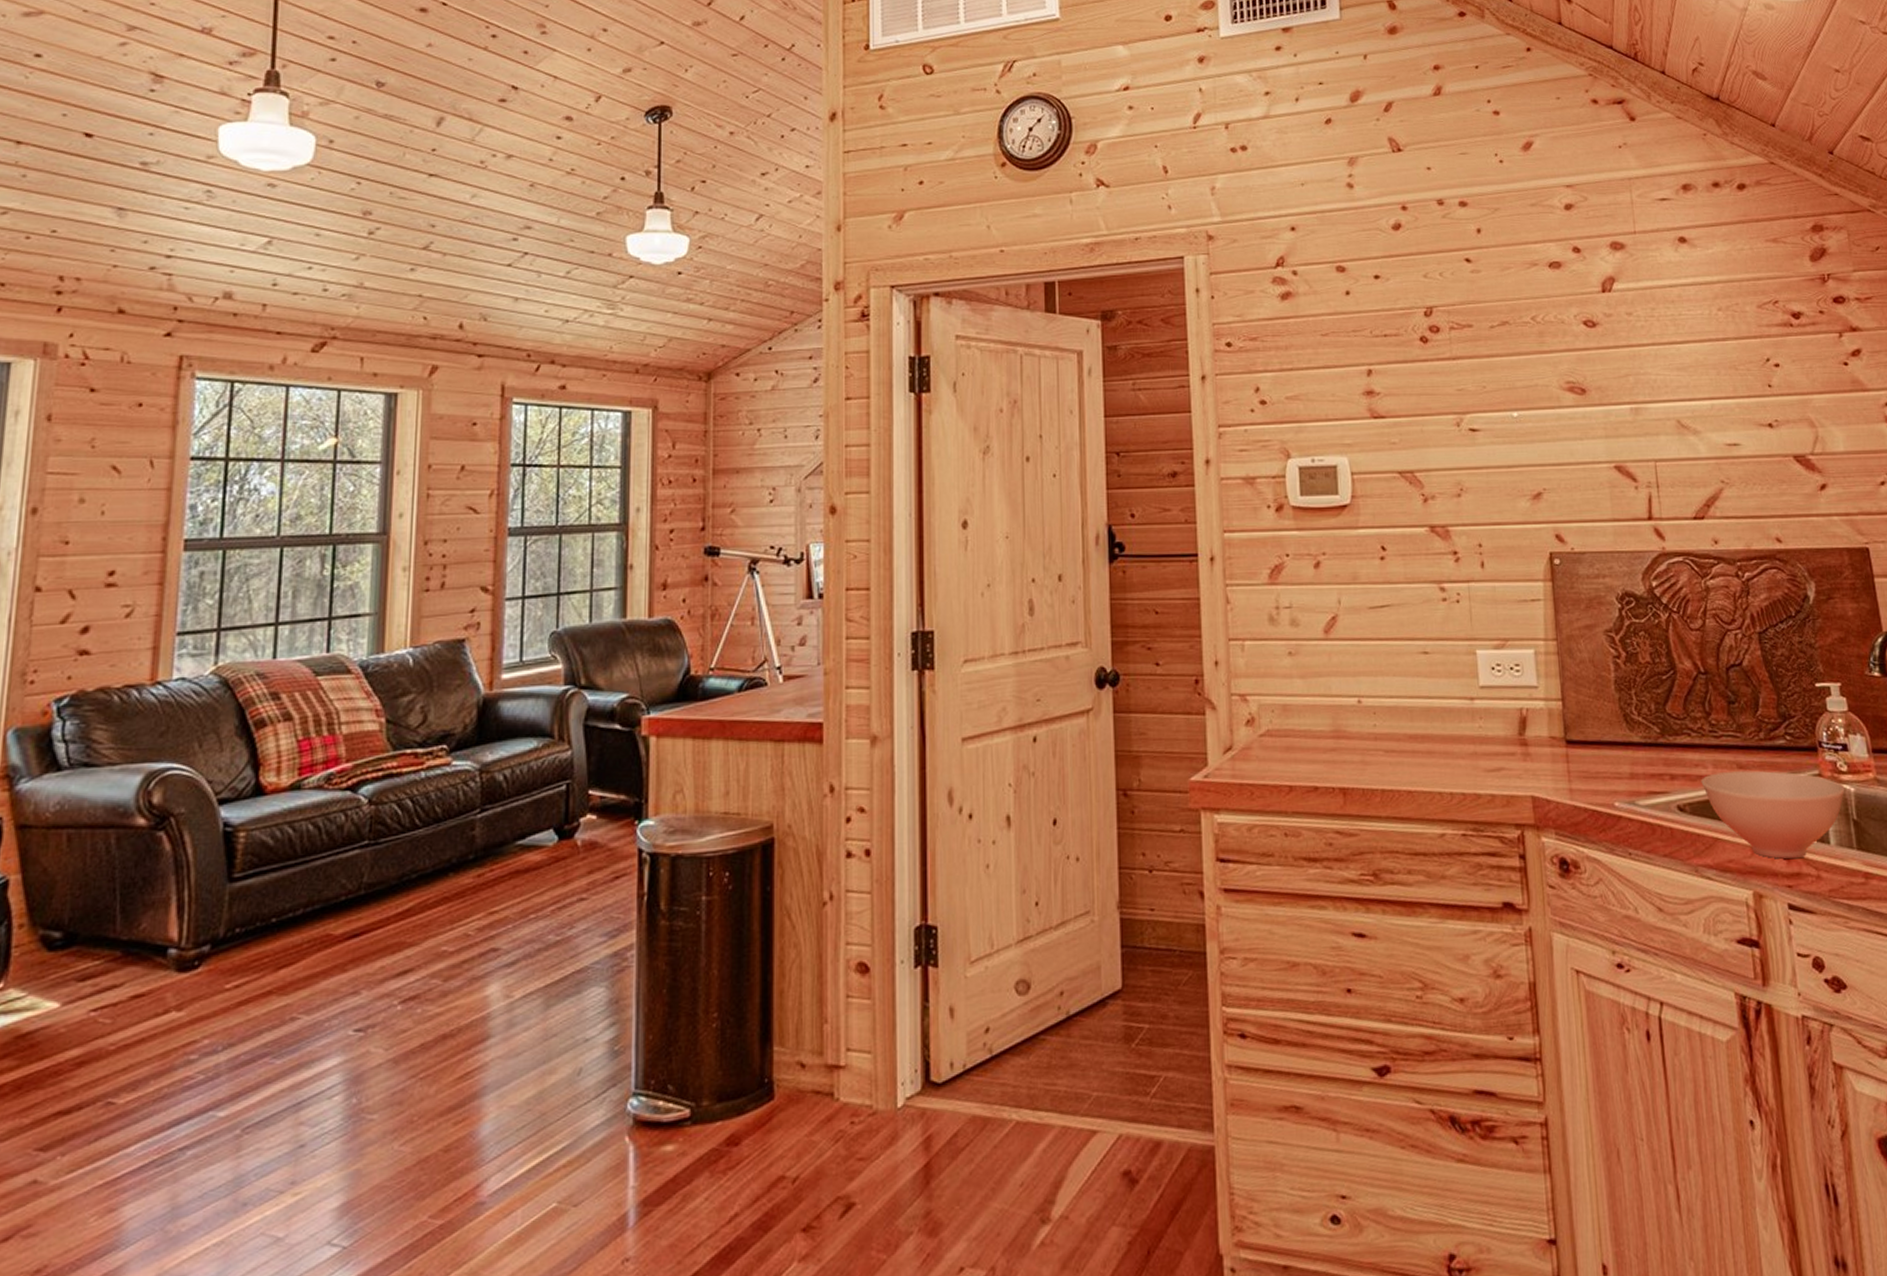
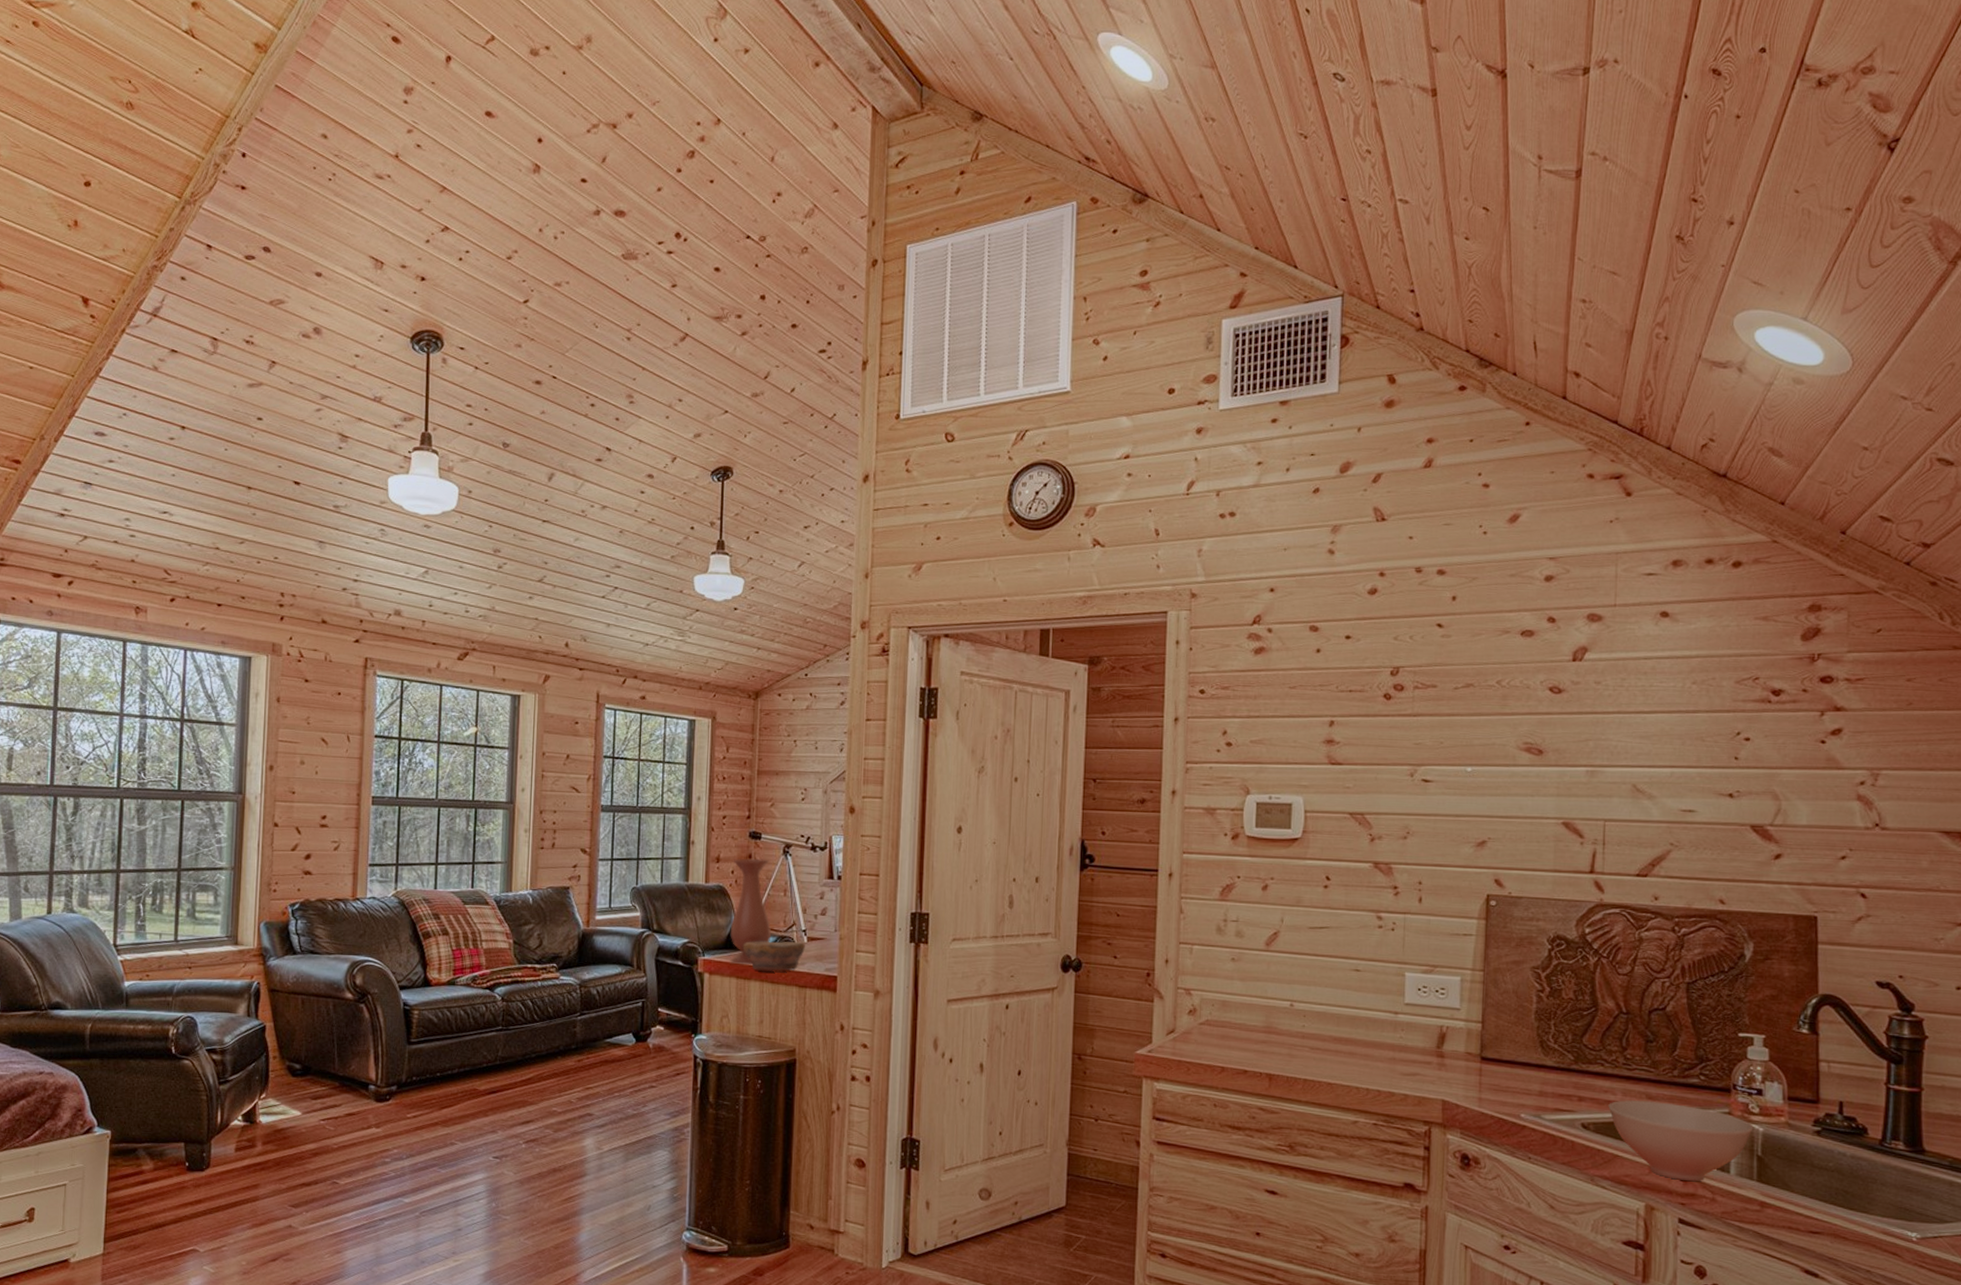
vase: none [682,580,737,721] -> present [730,858,772,965]
bowl: none [699,682,780,726] -> present [742,941,805,972]

